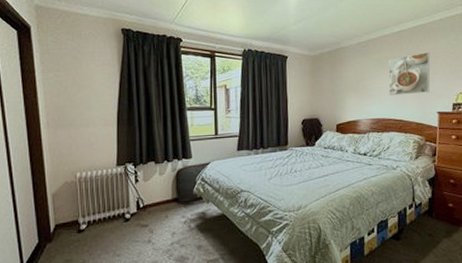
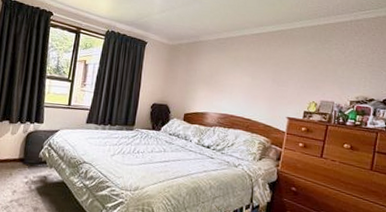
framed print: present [388,51,430,95] -> none [240,56,287,97]

